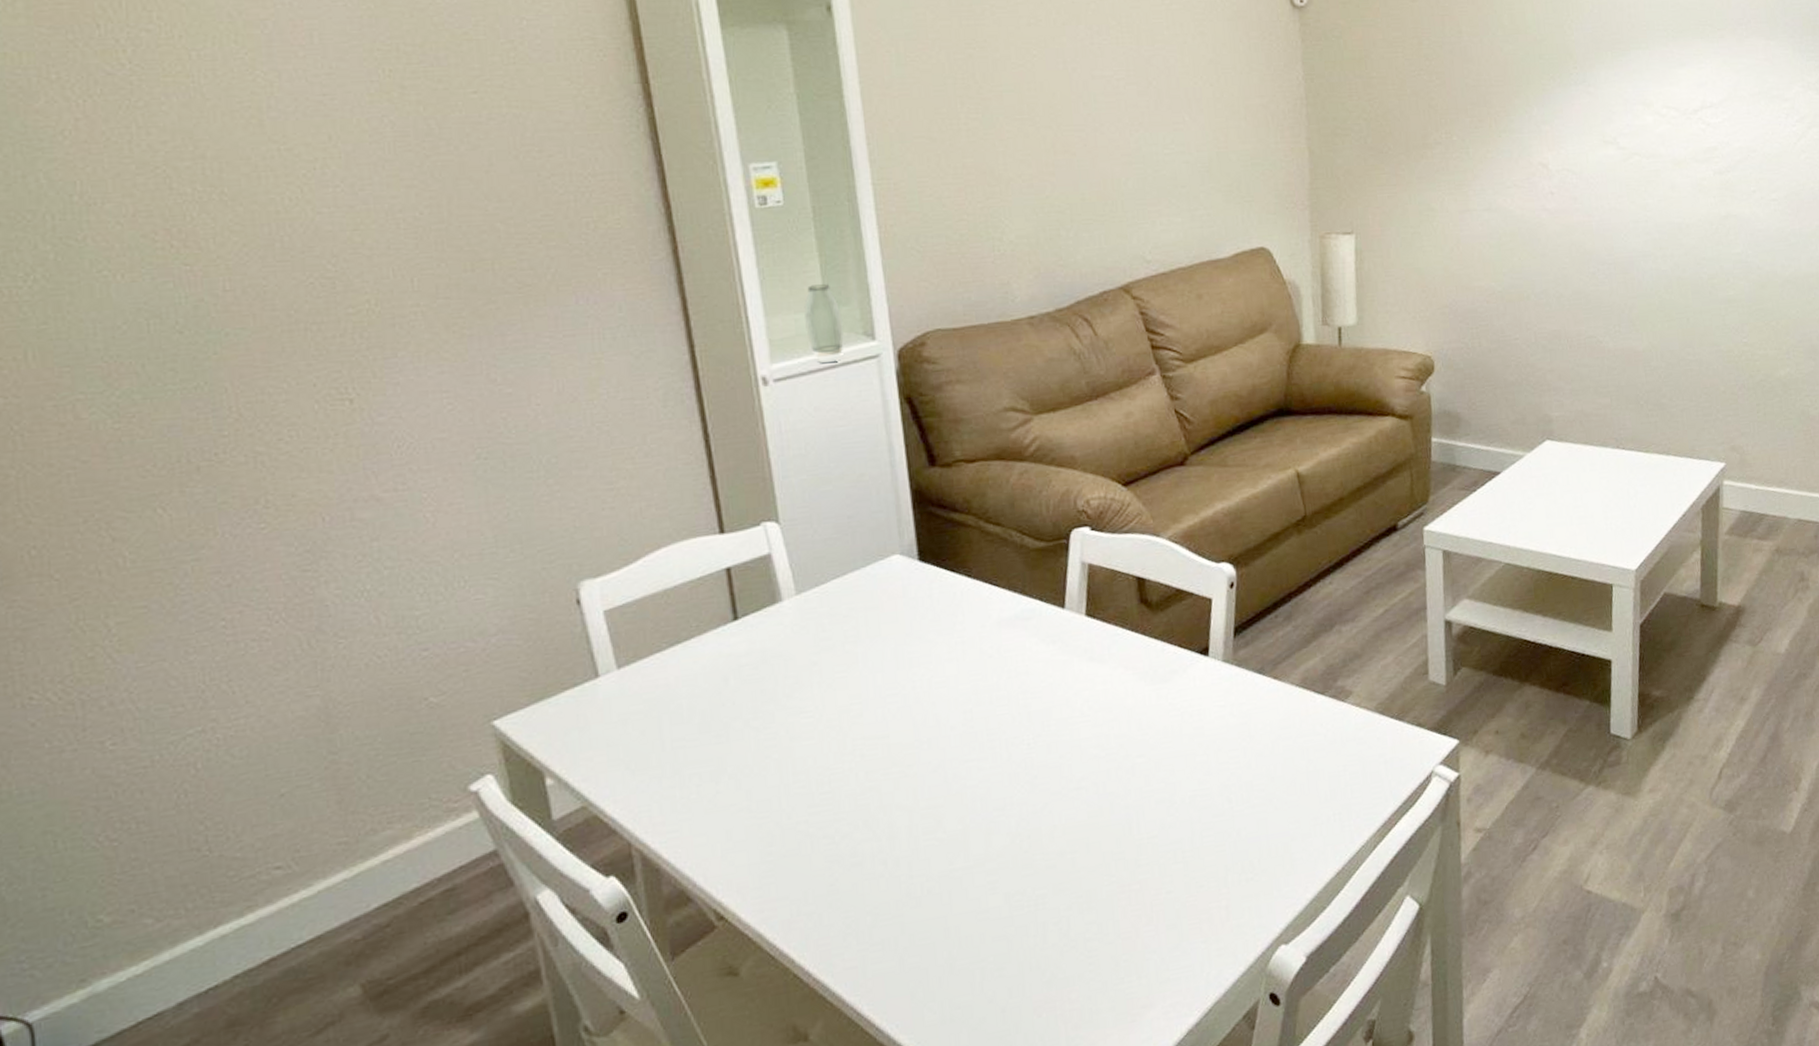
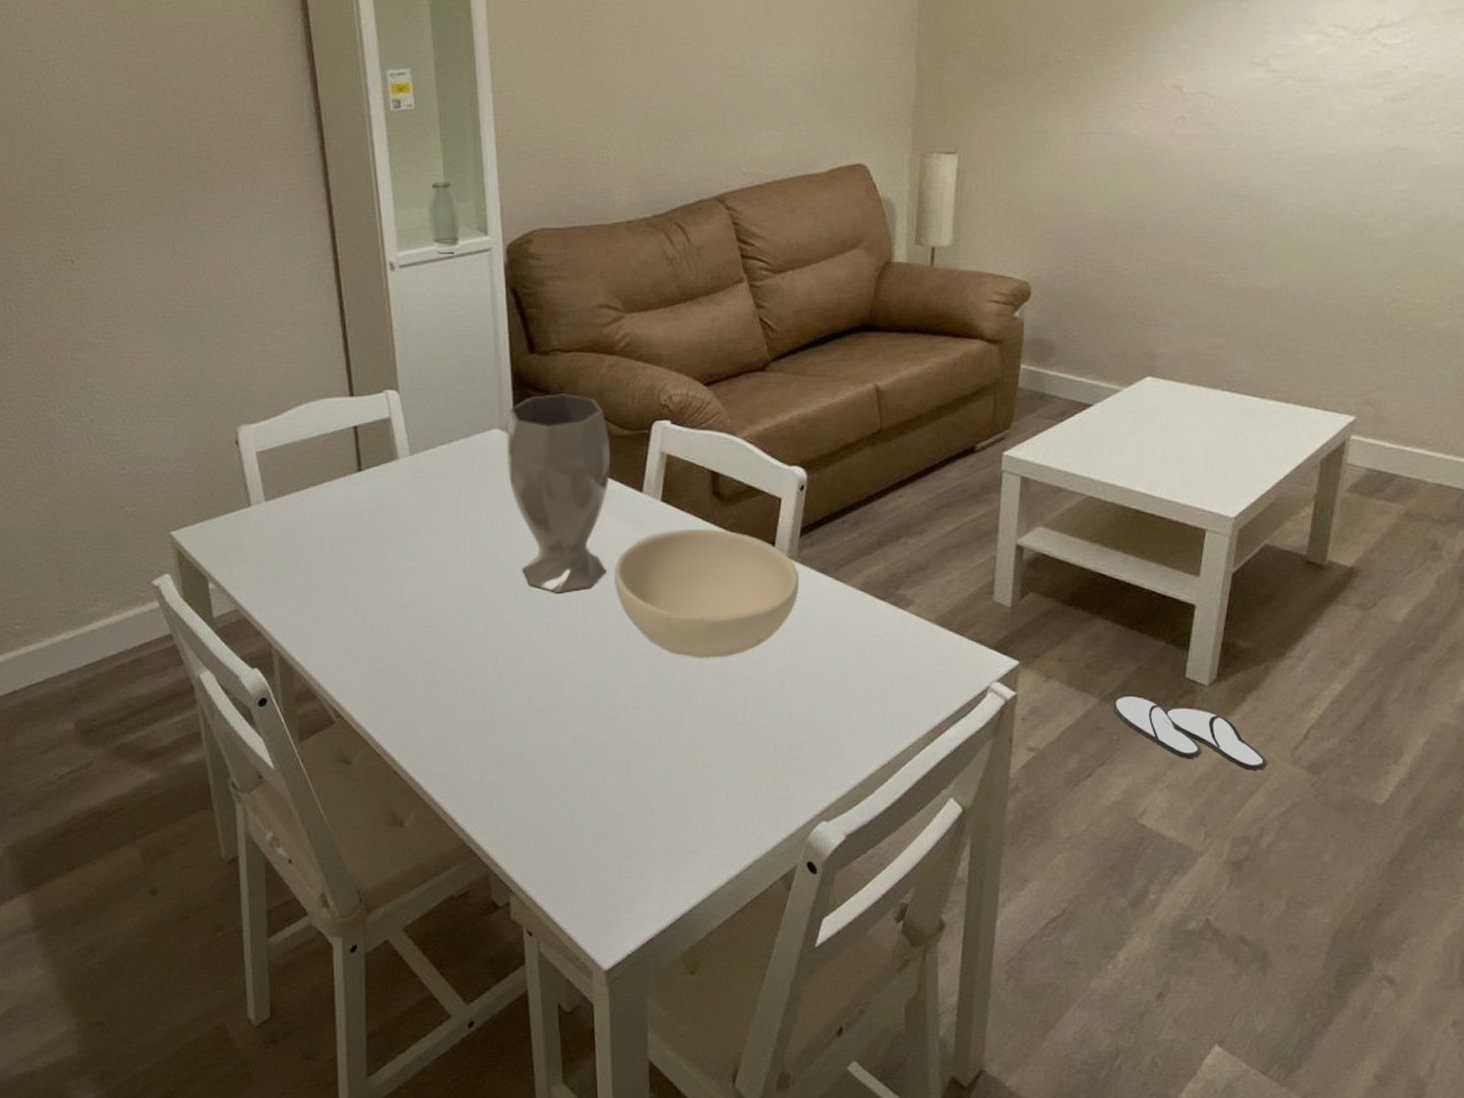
vase: none [908,508,1031,734] -> present [506,394,611,593]
bowl: none [1039,640,1238,786] -> present [614,529,800,659]
slippers: none [1547,759,1691,818] -> present [1111,695,1268,770]

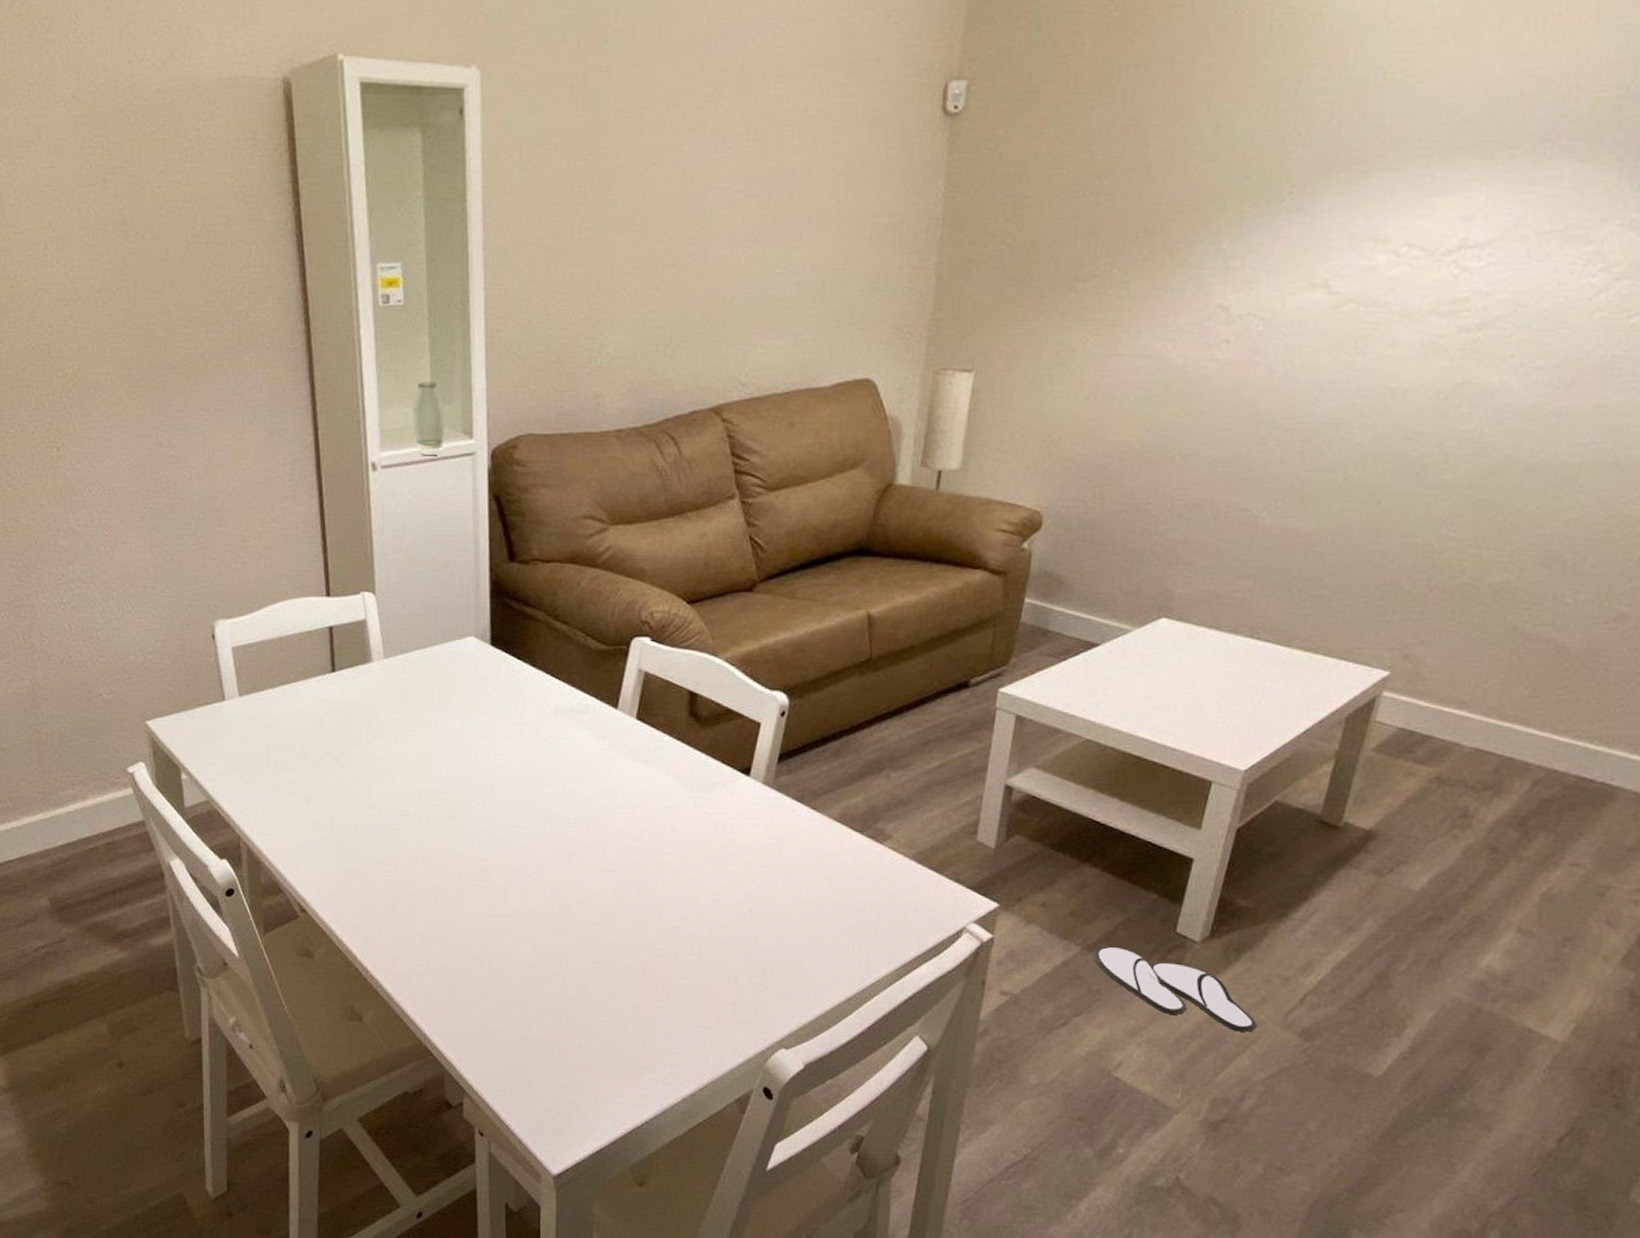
vase: present [506,394,611,593] -> none [480,604,587,805]
bowl: present [614,529,800,659] -> none [584,748,775,880]

